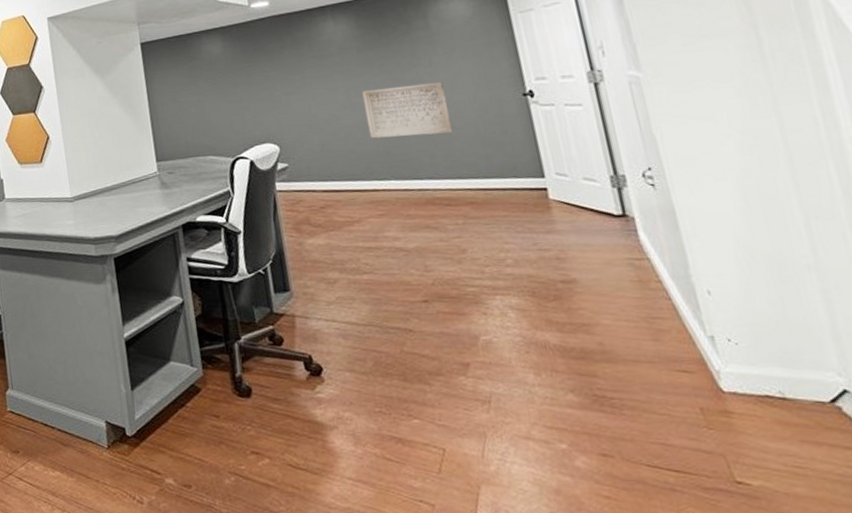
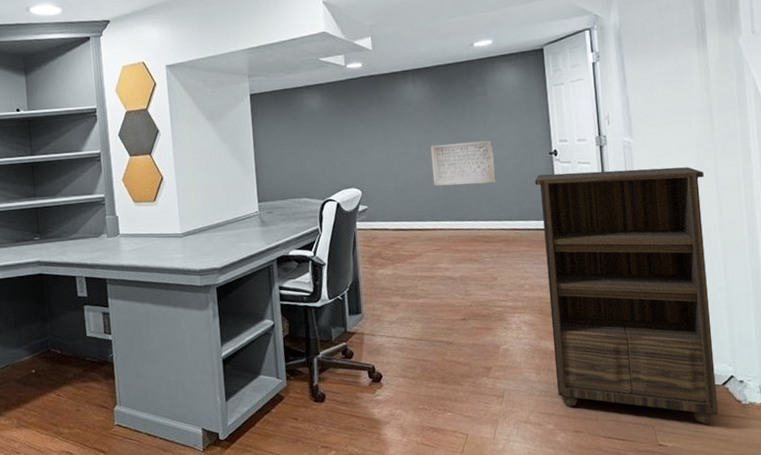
bookshelf: none [506,105,830,456] -> present [535,167,718,424]

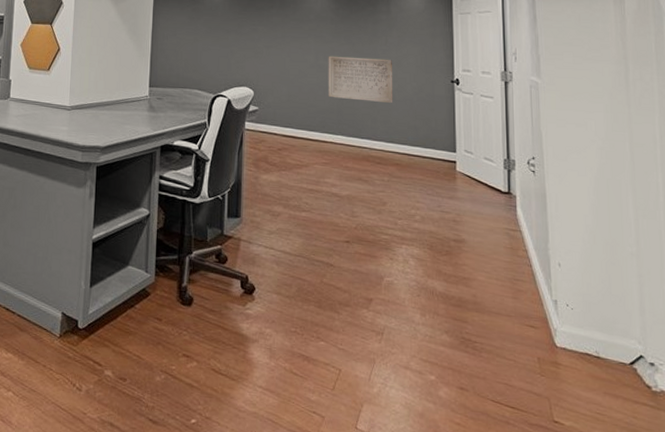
bookshelf: present [535,167,718,424] -> none [434,101,624,406]

